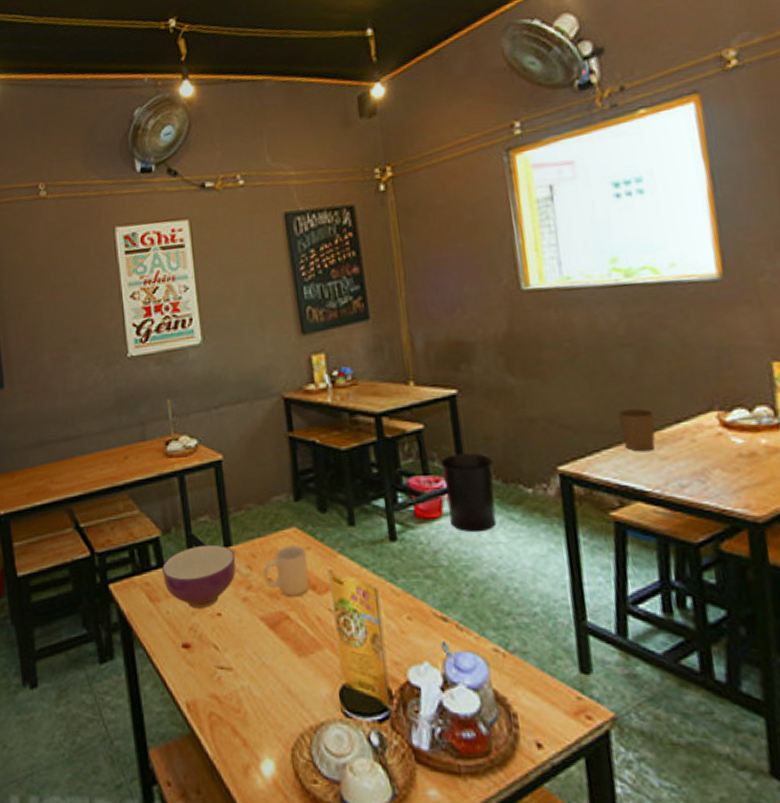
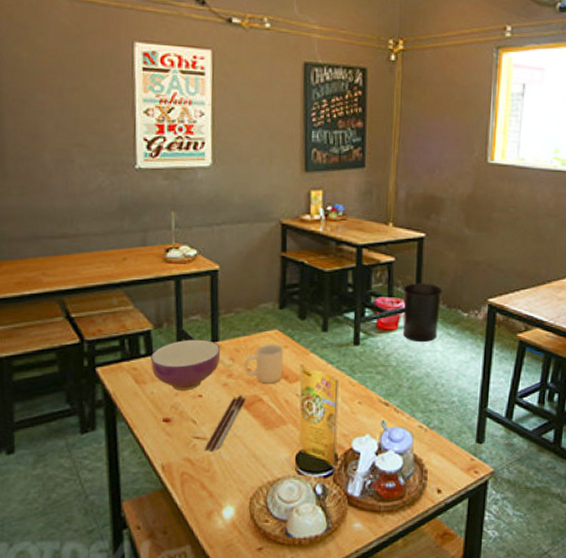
chopsticks: none [231,611,270,685] -> present [205,394,245,451]
dixie cup: present [617,408,656,452] -> none [536,262,561,294]

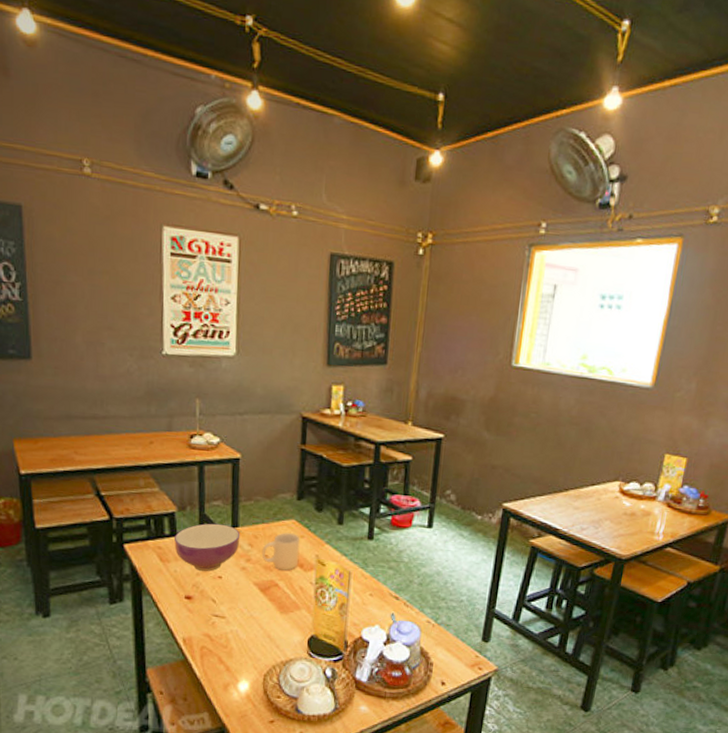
chopsticks: present [205,394,245,451] -> none [223,579,262,629]
waste bin: present [403,283,443,342] -> none [416,483,458,541]

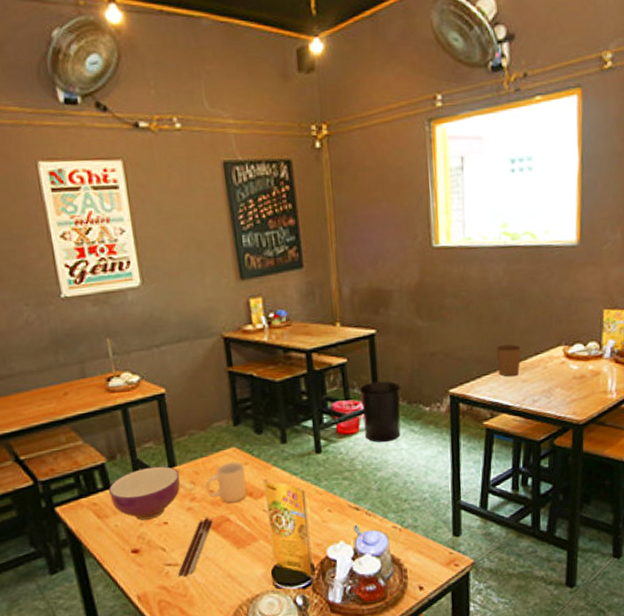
chopsticks: none [223,579,262,629] -> present [178,516,212,576]
waste bin: none [416,483,458,541] -> present [359,381,401,442]
dixie cup: none [553,470,579,502] -> present [495,344,521,377]

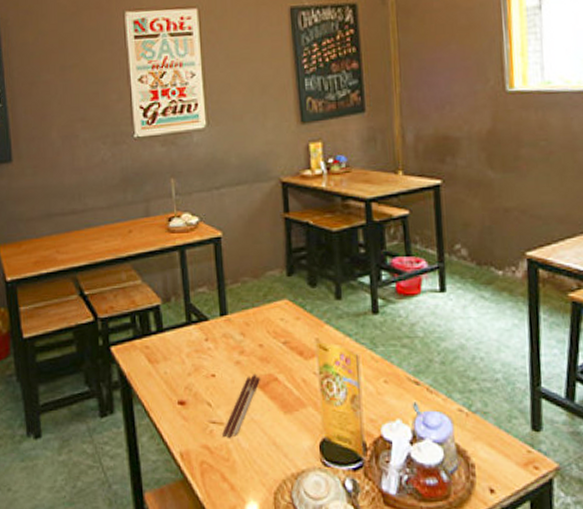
bowl: present [108,466,181,520] -> none [160,313,231,370]
cup: present [205,462,248,503] -> none [255,316,298,361]
waste bin: present [359,381,401,442] -> none [422,238,470,307]

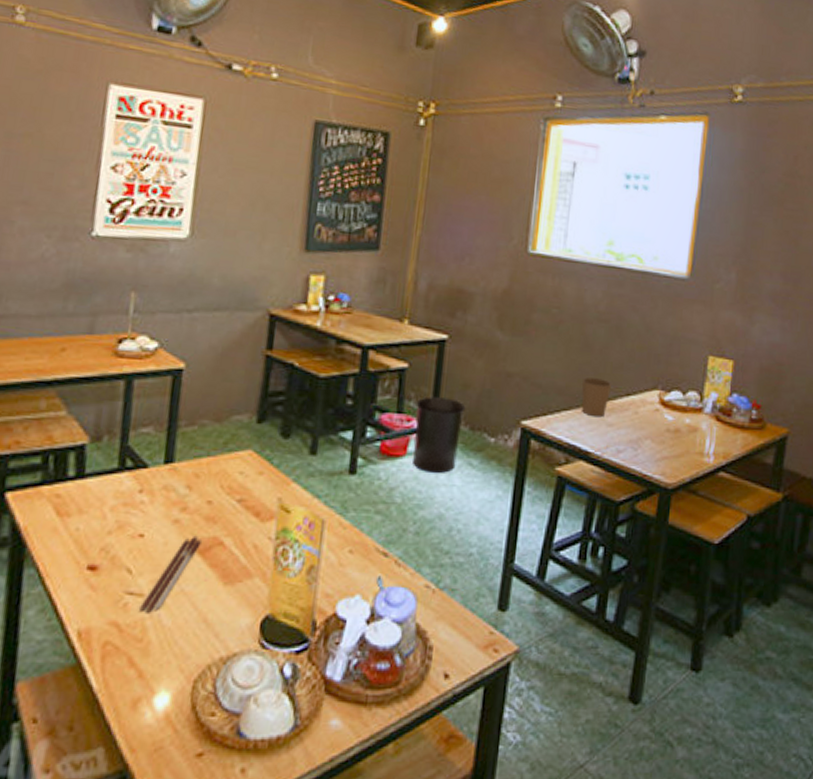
waste bin: none [422,238,470,307] -> present [413,396,466,473]

